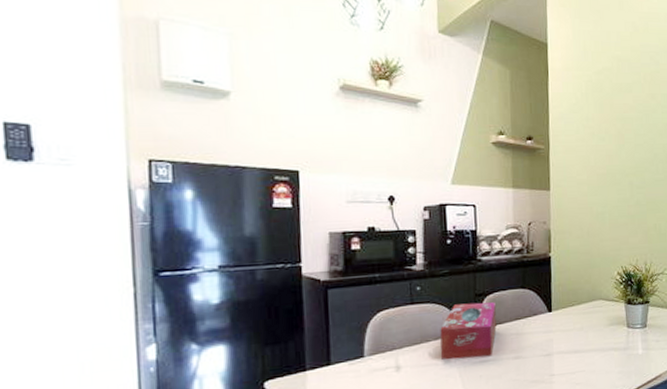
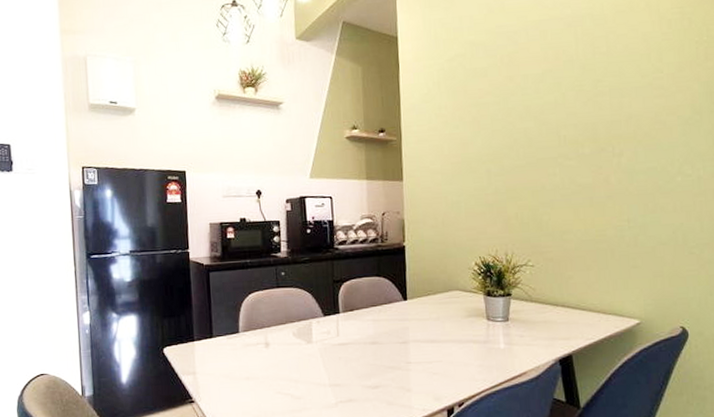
tissue box: present [440,302,497,360] -> none [302,288,354,341]

